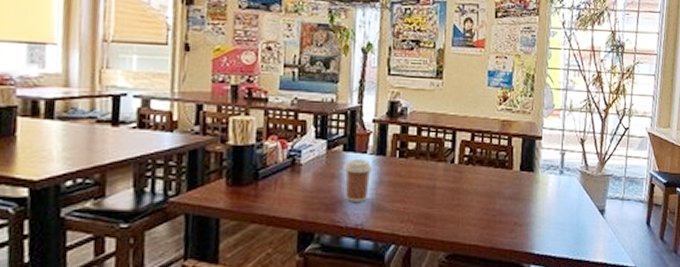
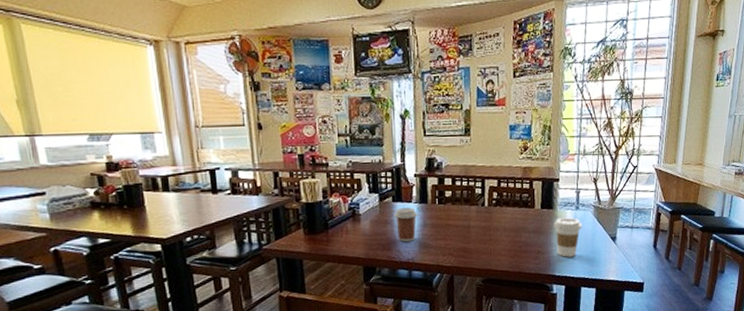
coffee cup: none [534,184,567,232] -> present [553,218,582,257]

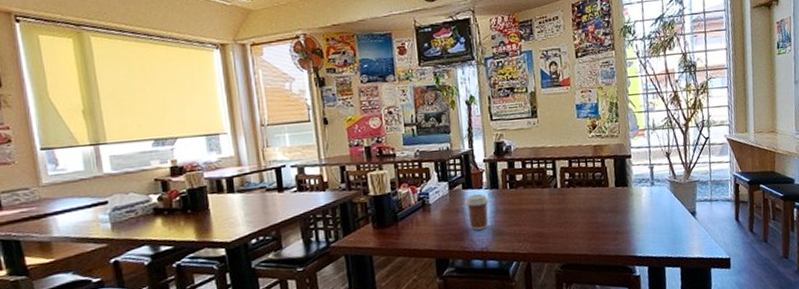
coffee cup: present [553,218,582,257] -> none [629,194,660,236]

